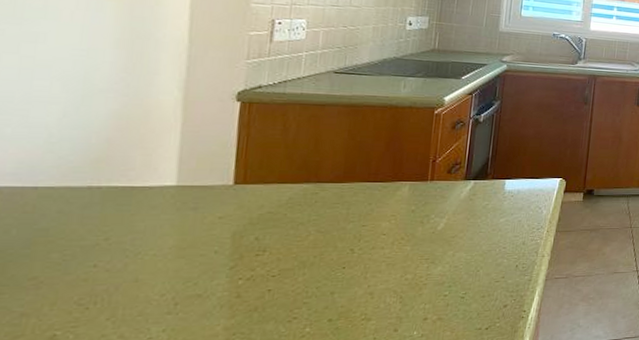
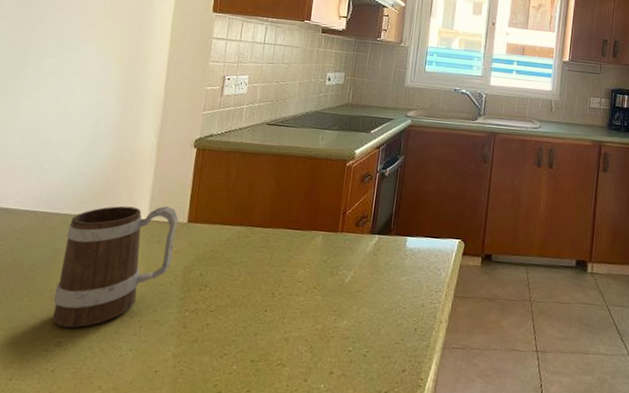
mug: none [38,167,221,318] -> present [52,205,179,328]

